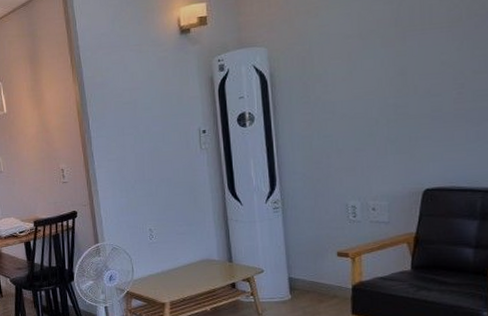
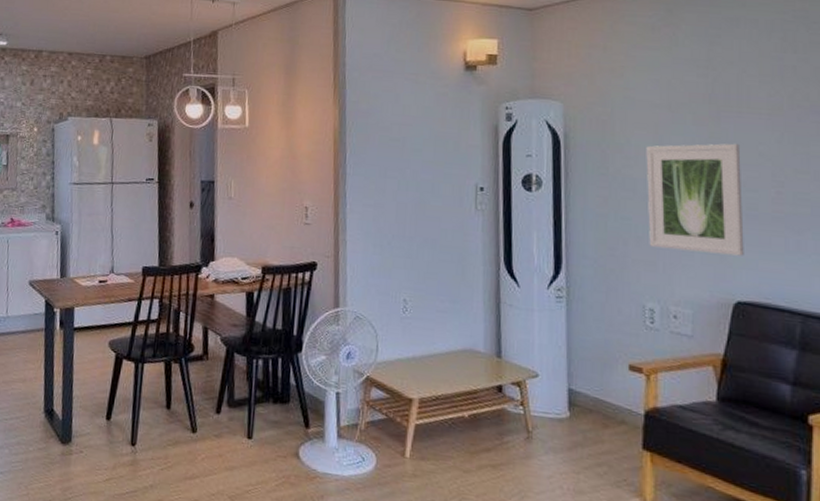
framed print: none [342,57,431,156] -> present [646,143,744,256]

